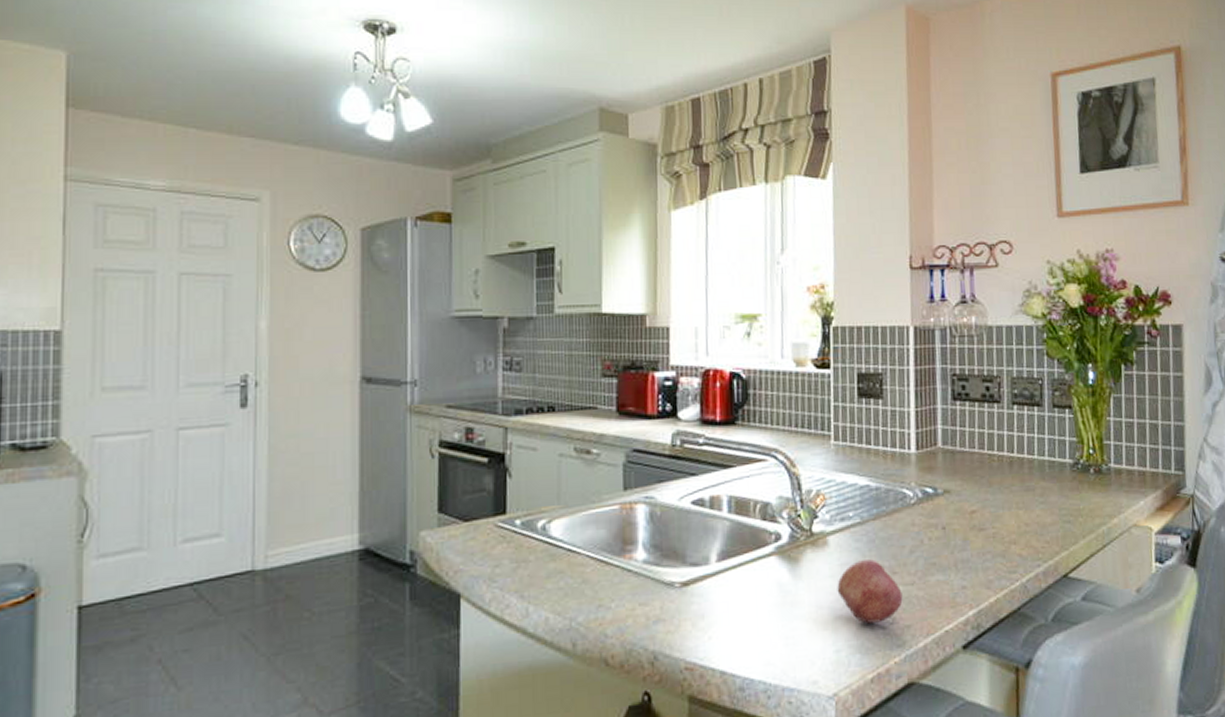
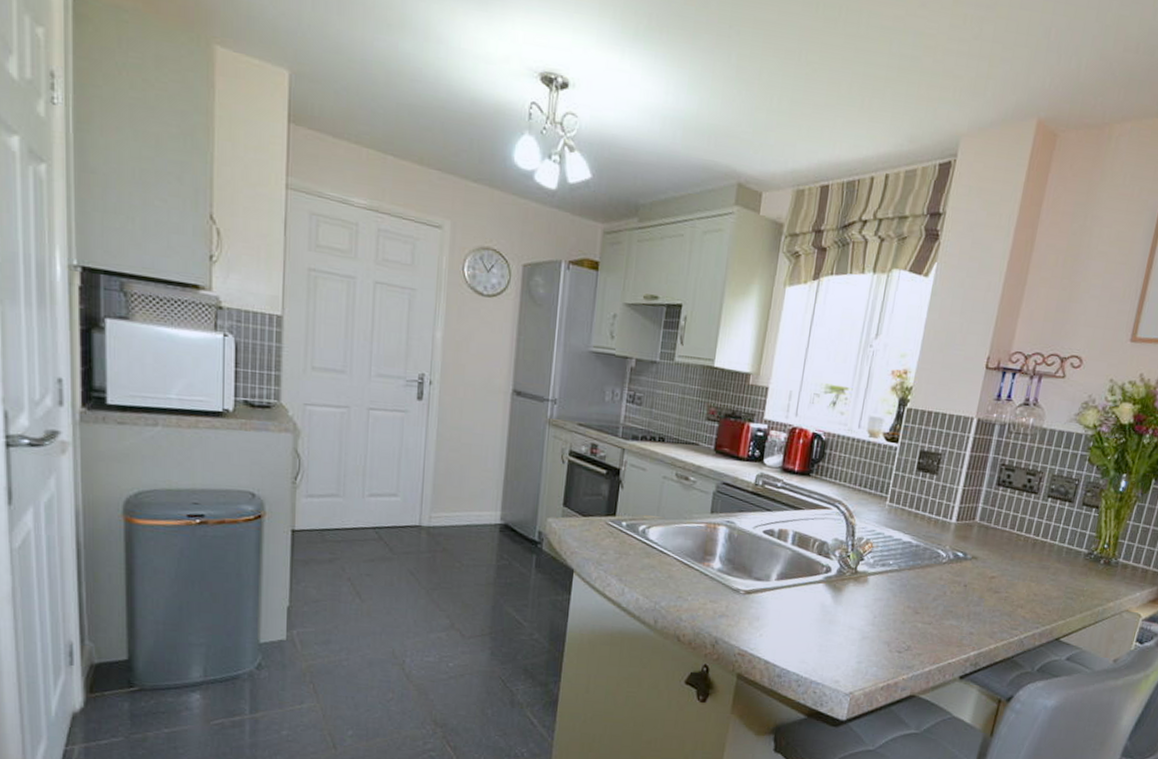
fruit: present [837,559,903,624] -> none [868,598,920,648]

